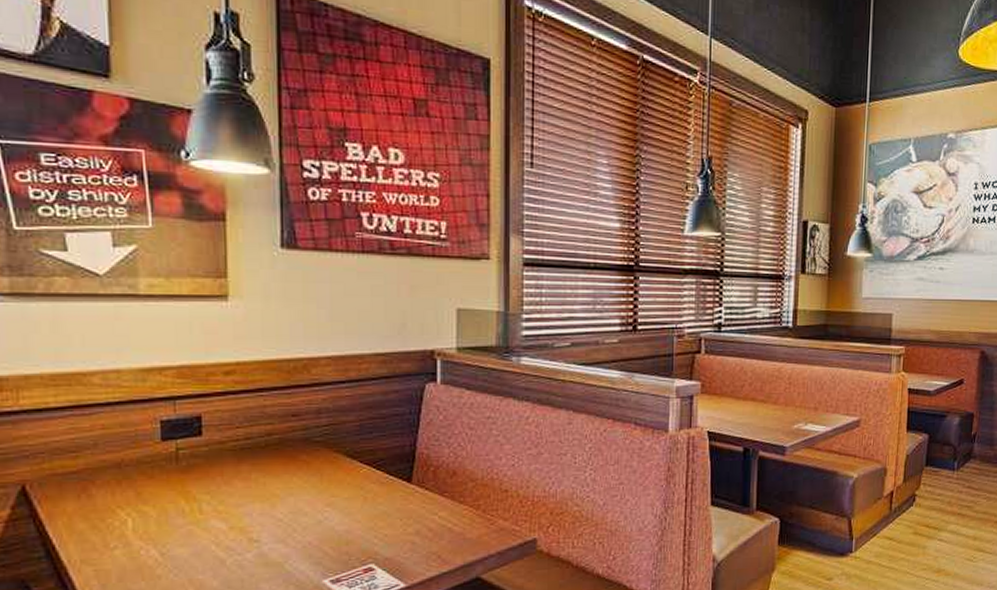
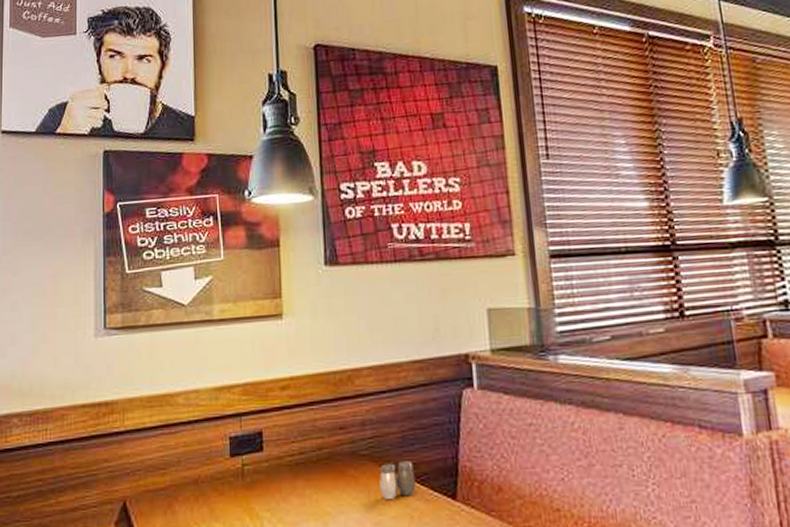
salt and pepper shaker: none [333,447,372,482] -> present [379,461,416,499]

